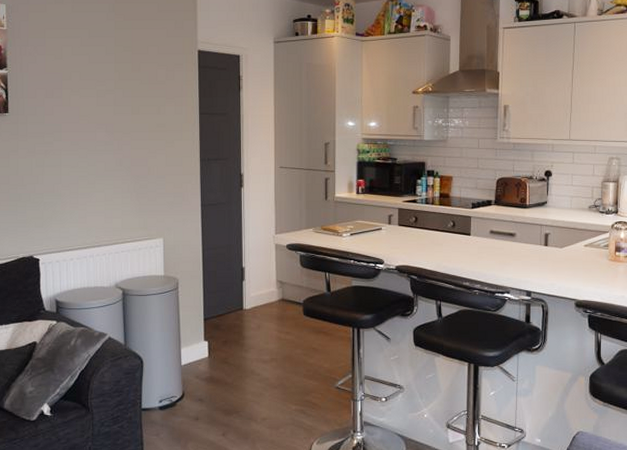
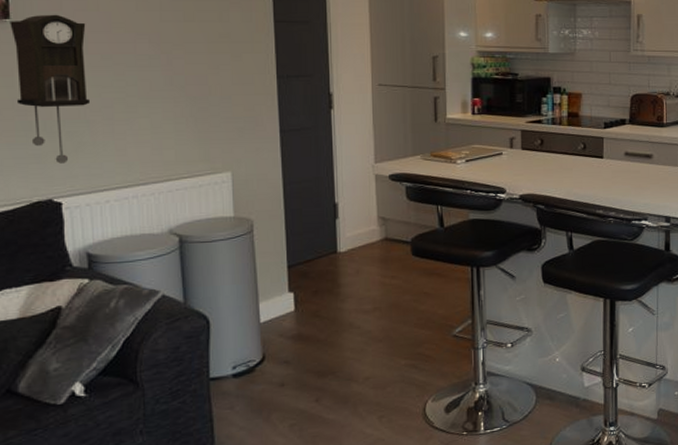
pendulum clock: none [8,109,62,228] -> present [10,14,91,164]

